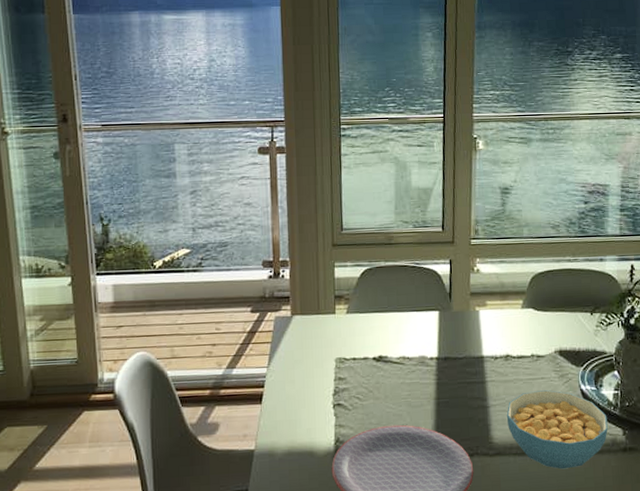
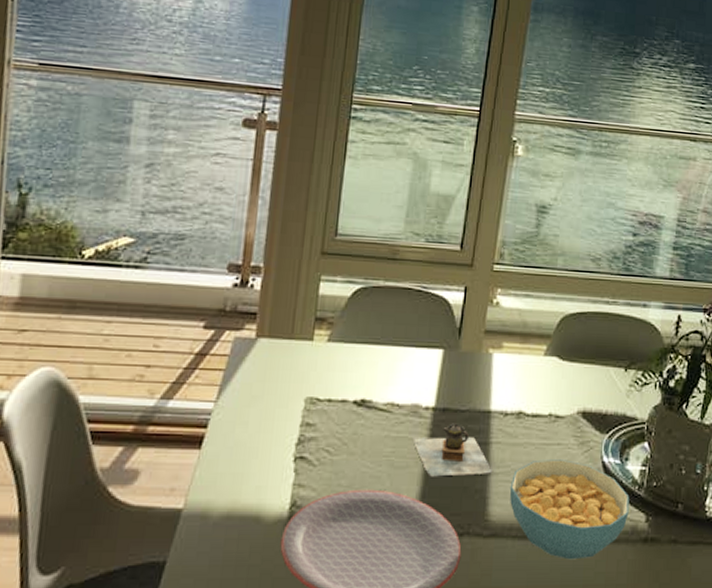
teapot: none [423,368,490,412] -> present [412,423,492,477]

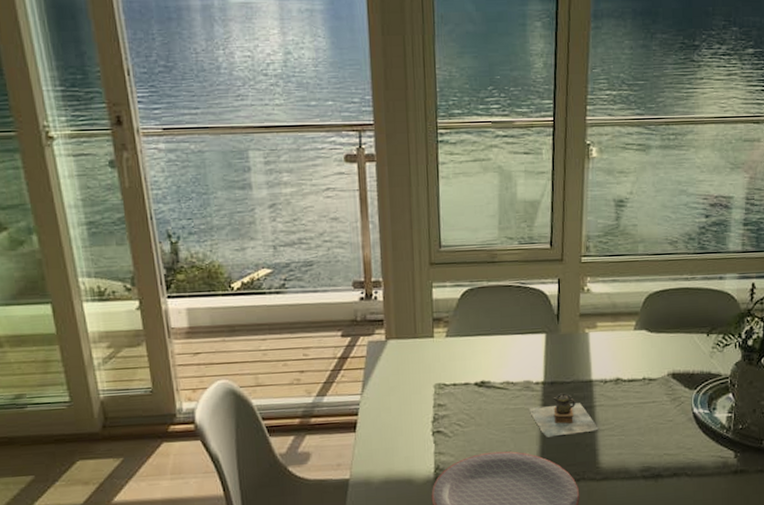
cereal bowl: present [509,459,630,560] -> none [615,414,719,493]

